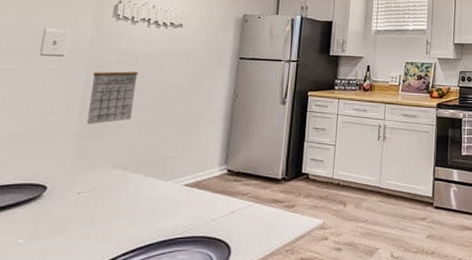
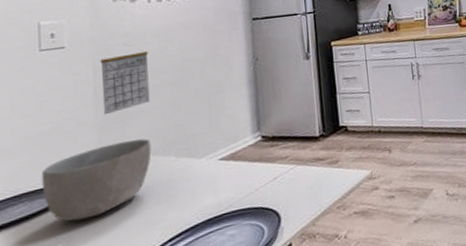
bowl: none [16,153,125,220] -> present [41,138,152,221]

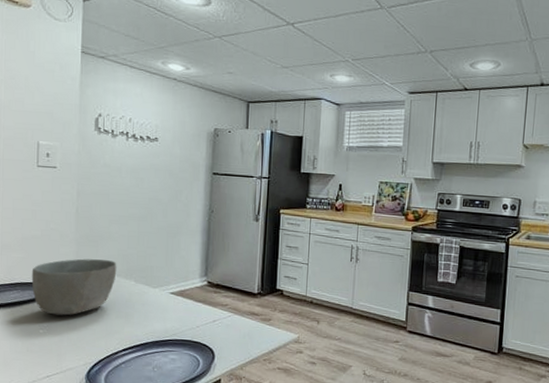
calendar: present [100,43,150,115] -> none [82,174,122,233]

